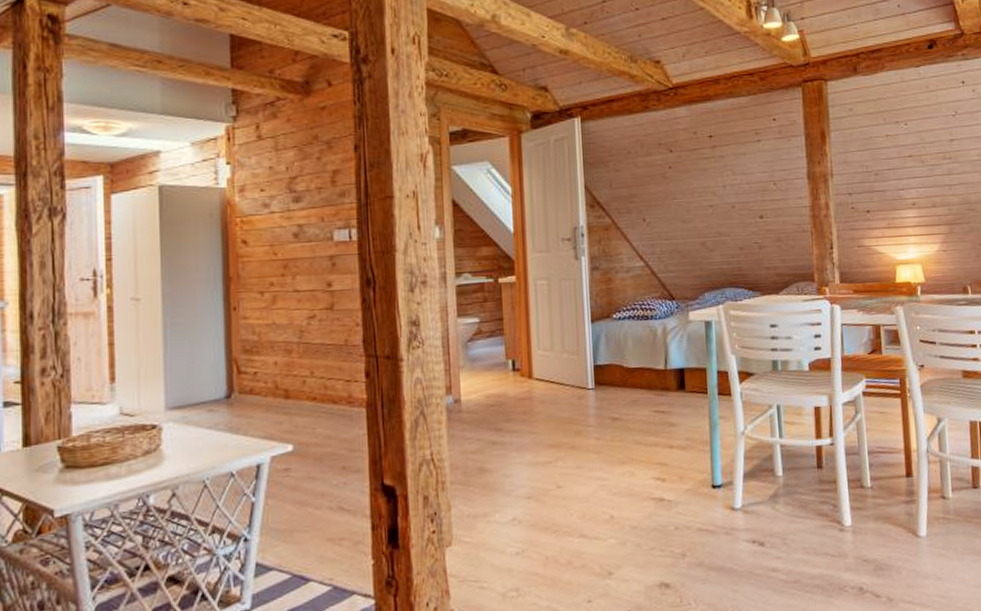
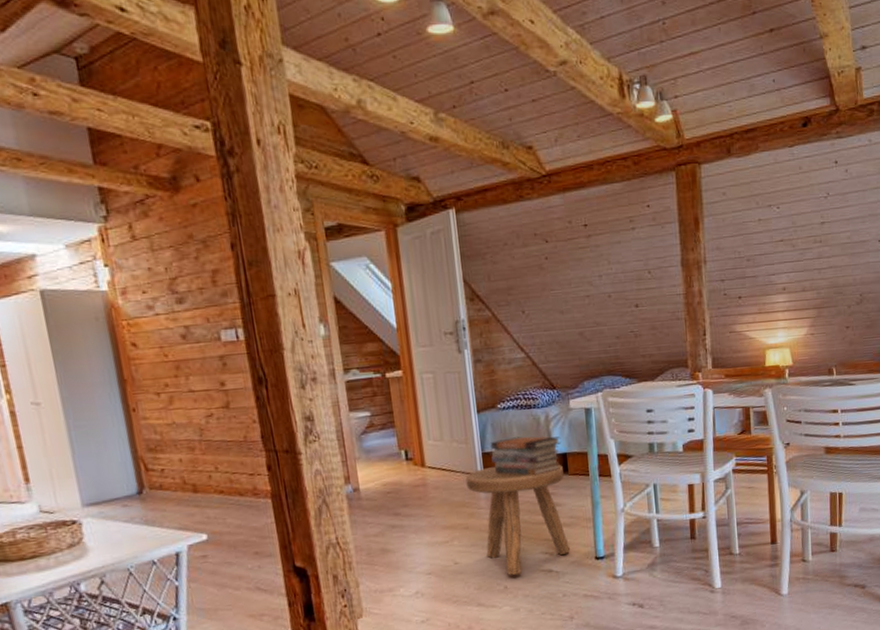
stool: none [575,380,684,504] -> present [465,464,570,576]
book stack: none [603,349,679,392] -> present [490,435,562,476]

